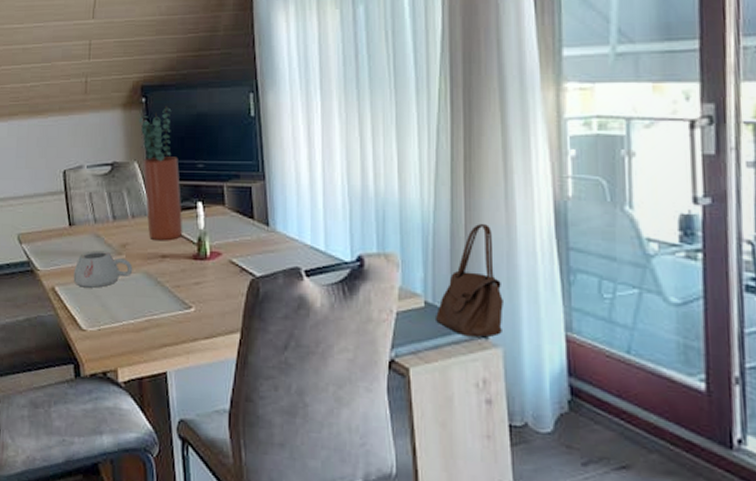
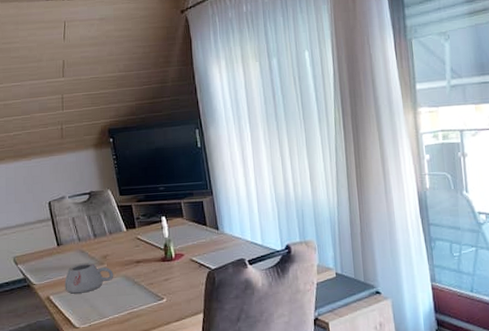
vase: present [139,106,183,241] -> none [108,144,152,250]
handbag: present [436,224,503,338] -> none [344,213,390,295]

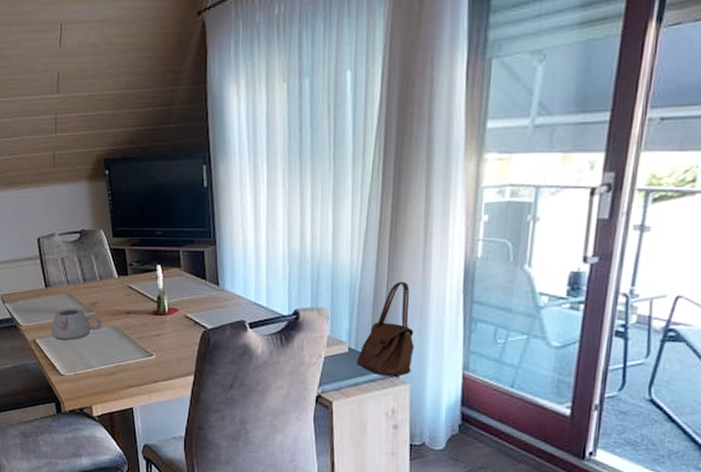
handbag: none [344,213,390,295] -> present [357,282,414,377]

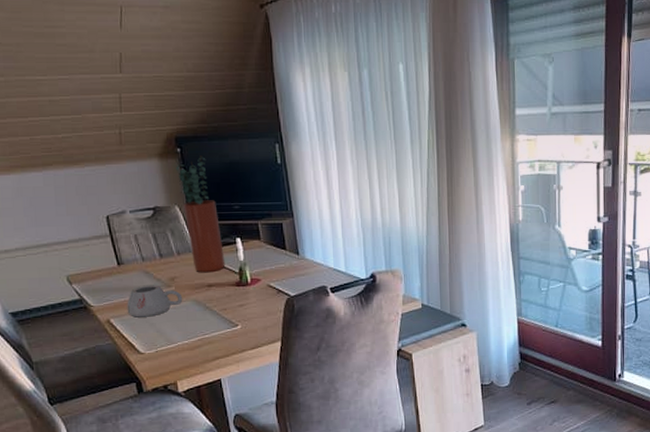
vase: none [103,178,145,300] -> present [175,155,226,273]
handbag: present [357,282,414,377] -> none [430,244,477,327]

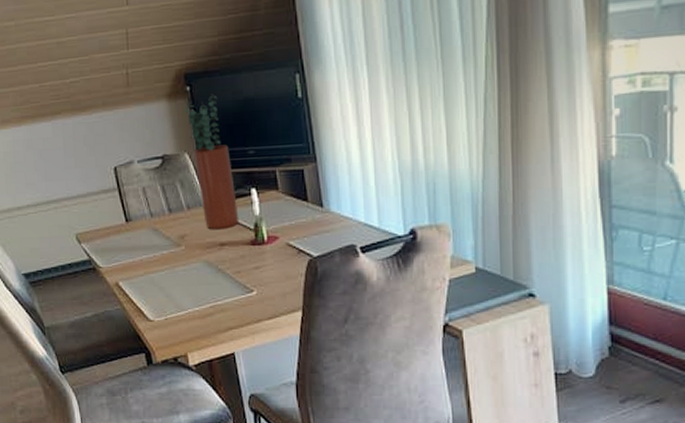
cup: present [127,284,183,318] -> none [135,243,194,280]

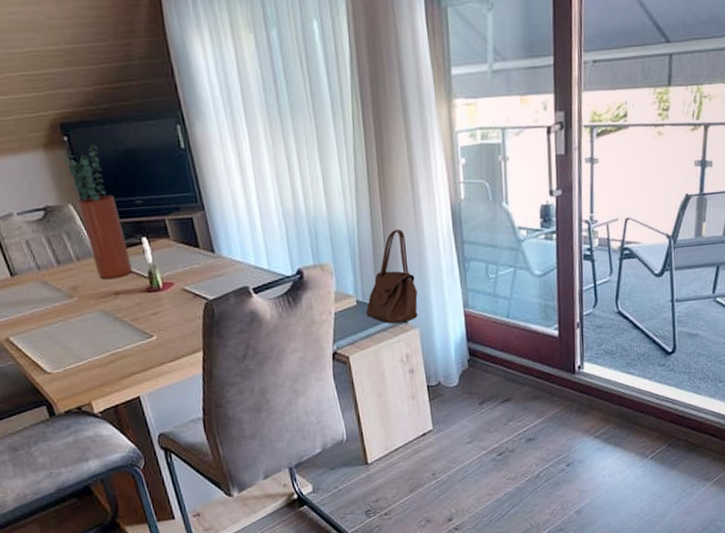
handbag: none [486,189,550,297] -> present [366,230,418,324]

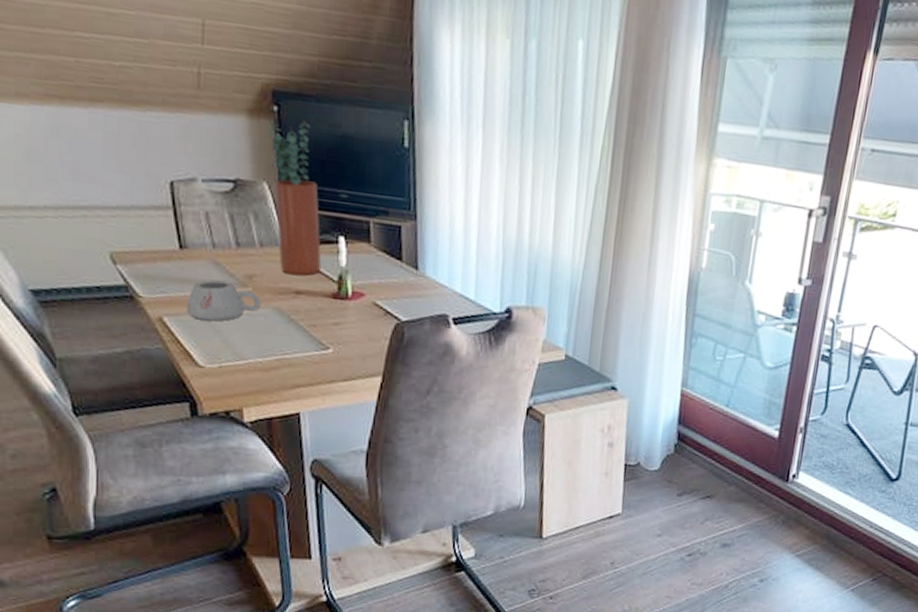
cup: none [26,295,89,334] -> present [186,279,261,322]
handbag: present [366,230,418,324] -> none [574,286,635,390]

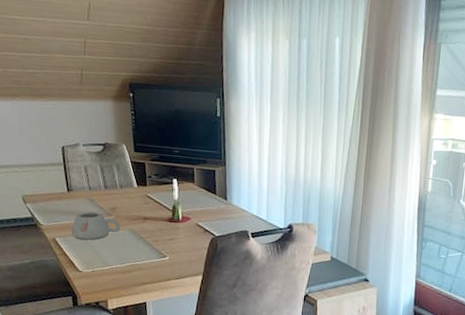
vase: present [269,119,322,276] -> none [127,102,162,207]

